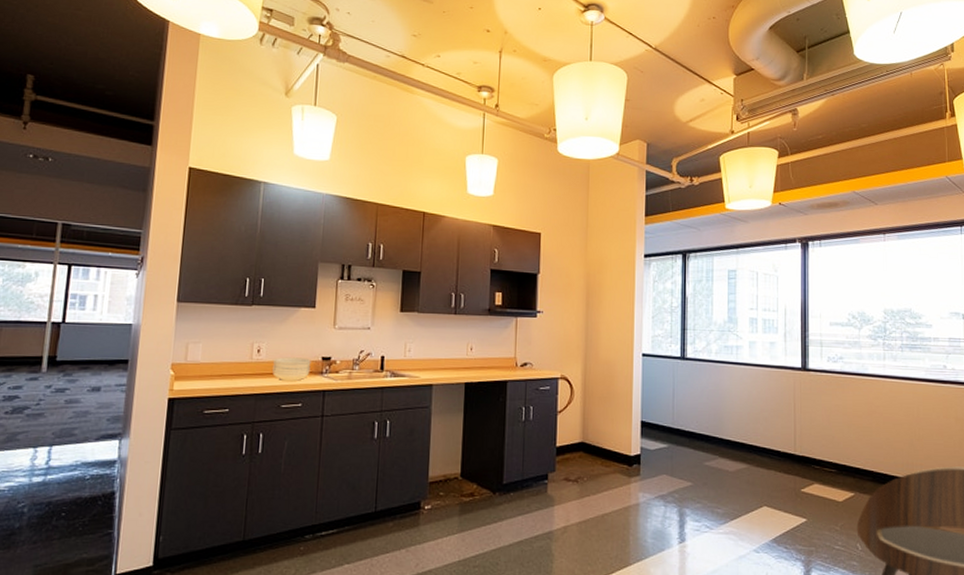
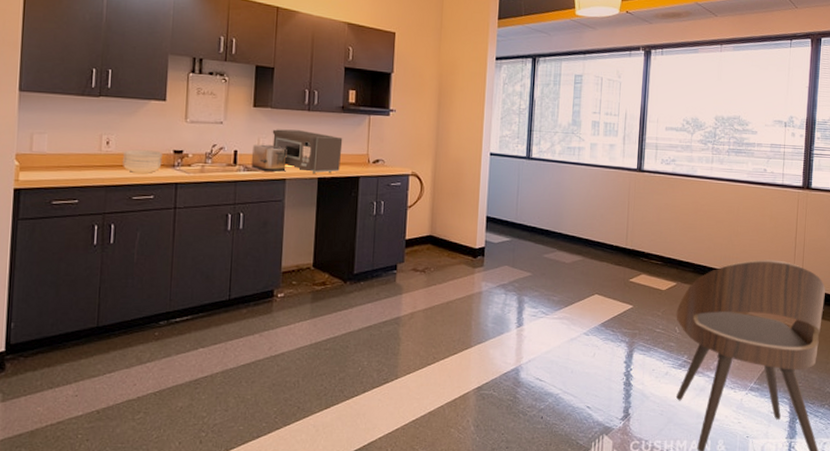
toaster: none [397,349,434,377] -> present [251,144,287,172]
microwave: none [419,333,490,380] -> present [272,129,343,175]

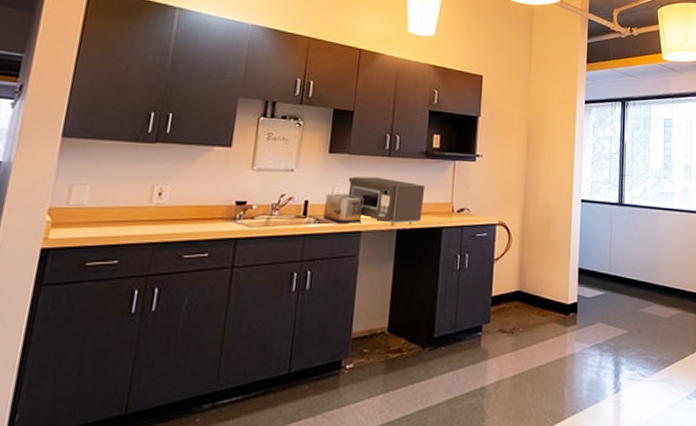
bowl: present [121,149,163,174] -> none [174,201,223,229]

